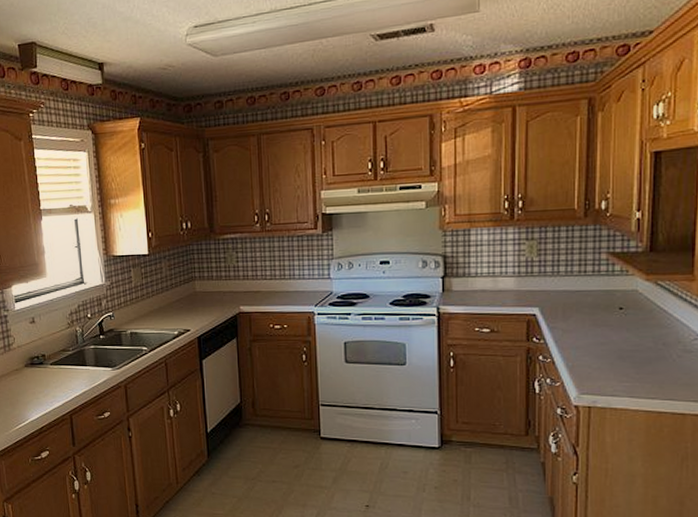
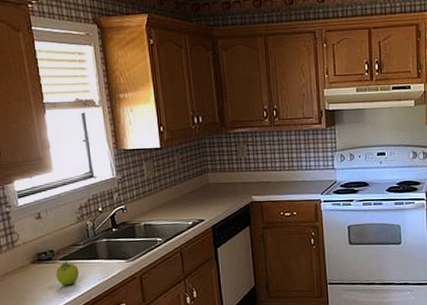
fruit: none [46,365,68,391] -> present [55,260,79,286]

